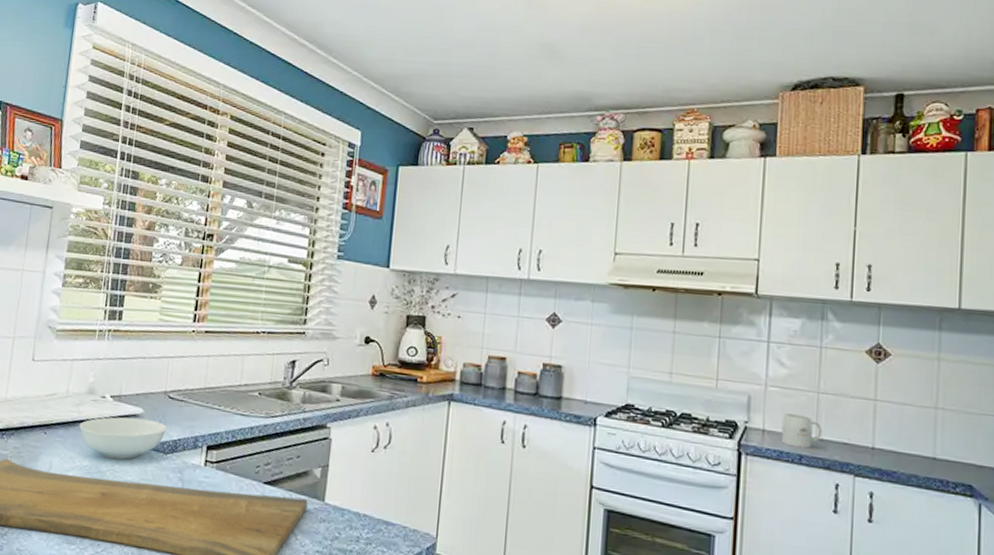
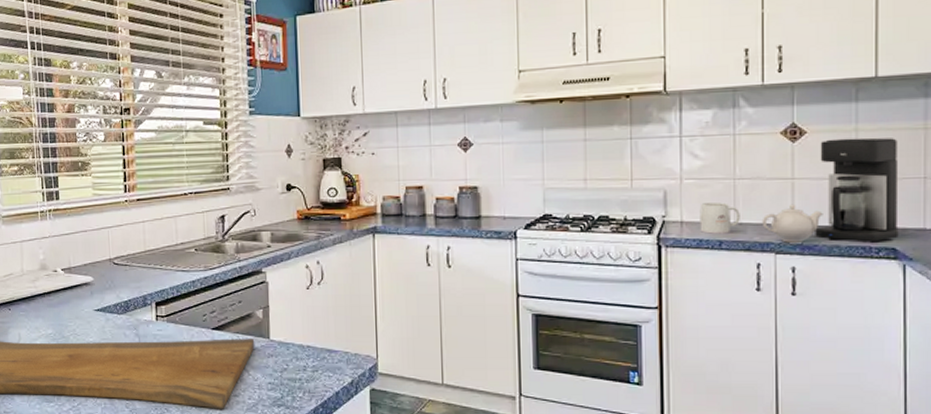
bowl: present [79,417,168,460] -> none [38,285,118,325]
teapot: none [842,426,903,467] -> present [761,204,823,243]
coffee maker: none [894,364,977,477] -> present [815,137,899,243]

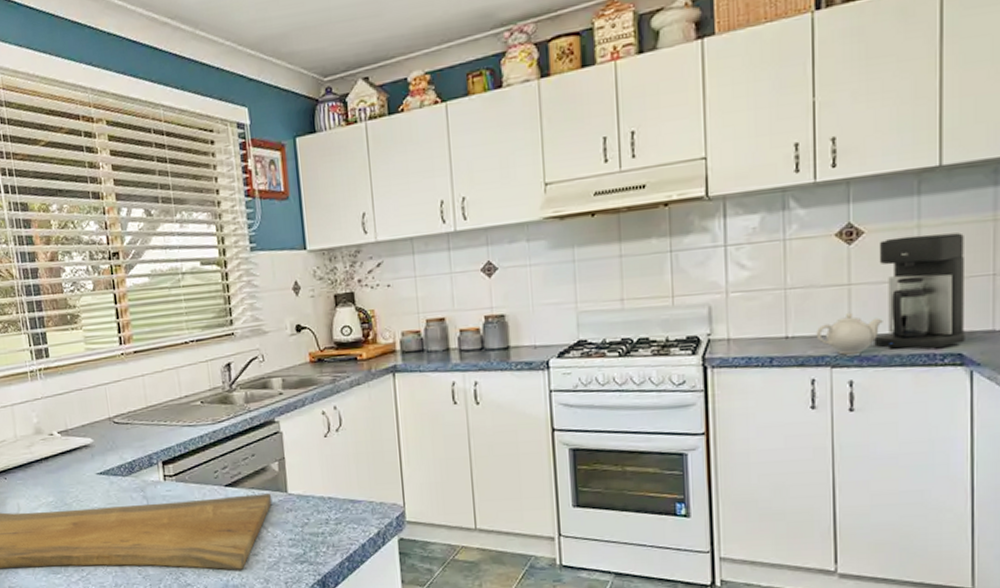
mug: present [699,202,740,234] -> none [748,315,792,351]

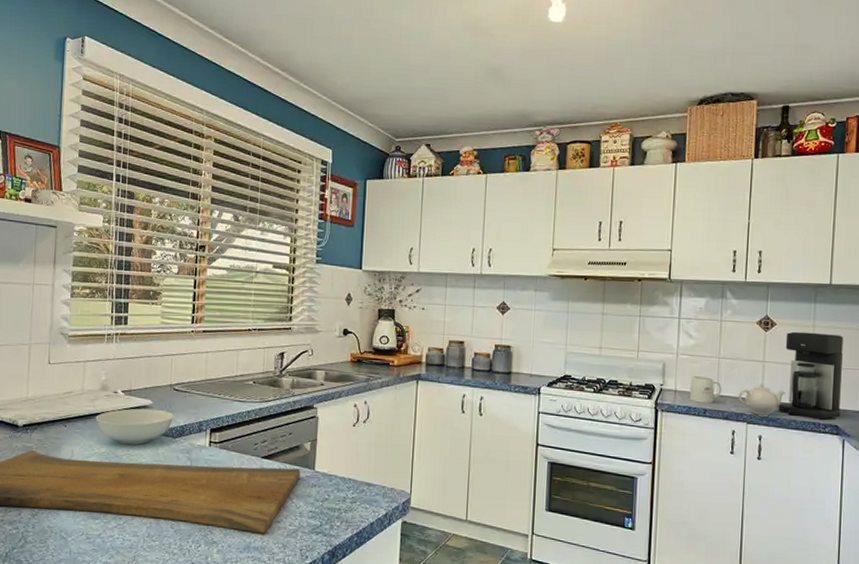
bowl: none [35,447,120,491] -> present [95,408,175,445]
mug: none [748,315,792,351] -> present [689,376,722,403]

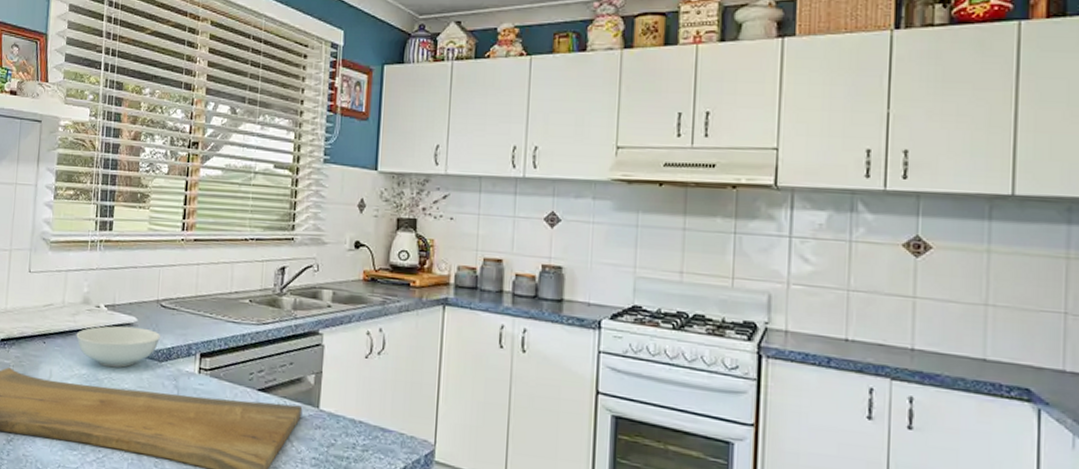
mug: present [689,376,722,403] -> none [806,313,853,350]
teapot: present [738,382,785,415] -> none [877,325,948,370]
coffee maker: present [778,331,844,420] -> none [937,258,1035,380]

